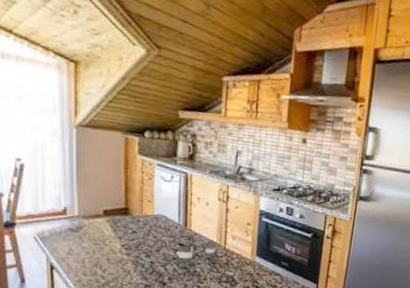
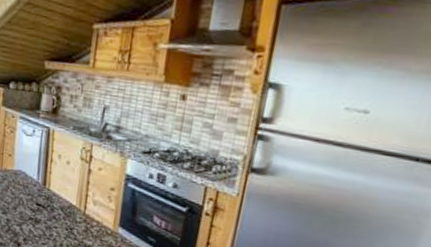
teapot: present [174,241,217,269] -> none [30,203,76,231]

